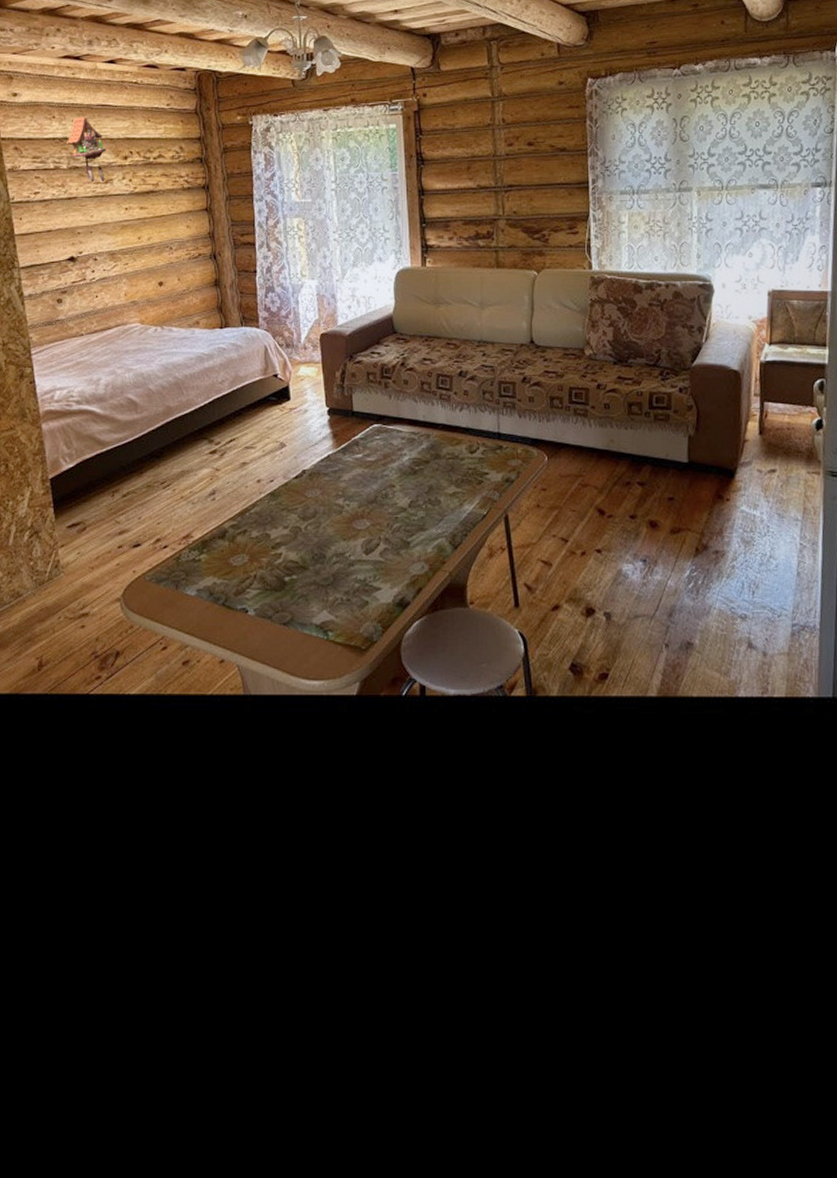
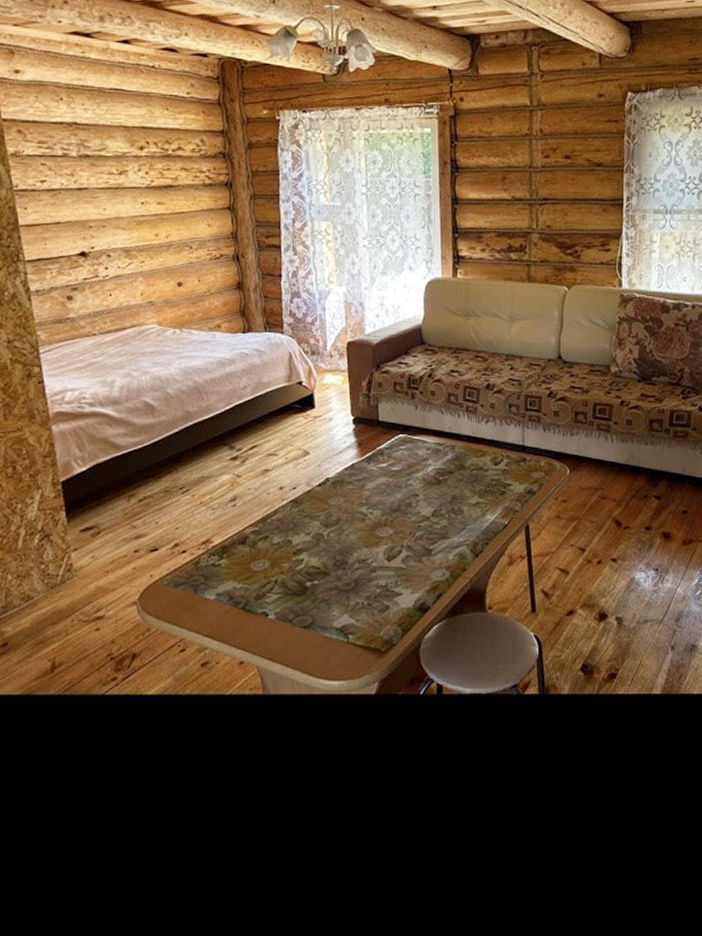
cuckoo clock: present [66,117,106,183] -> none [75,100,120,173]

